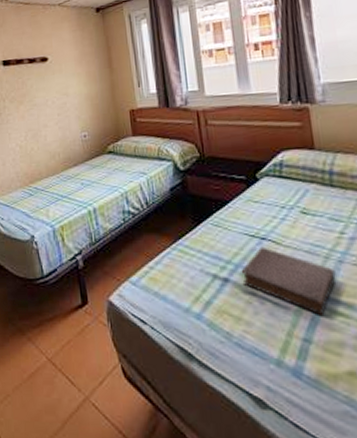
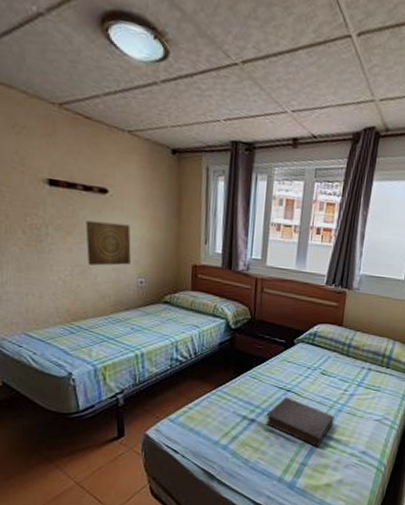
wall art: none [33,84,73,128] -> present [85,220,131,266]

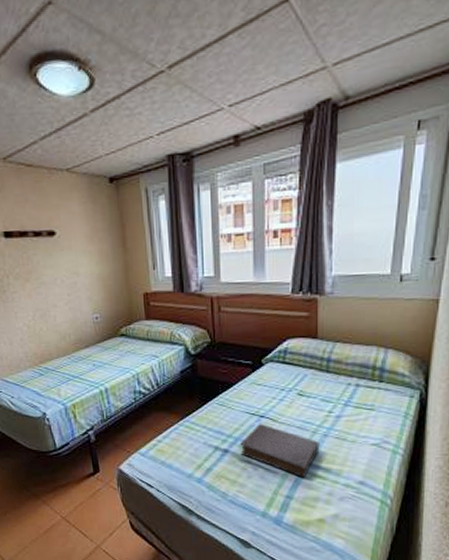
wall art: present [85,220,131,266] -> none [40,262,84,308]

